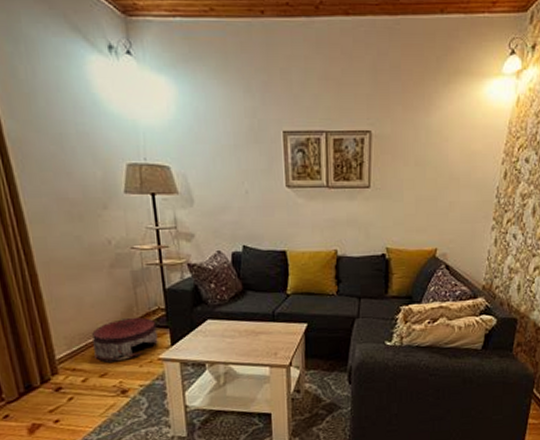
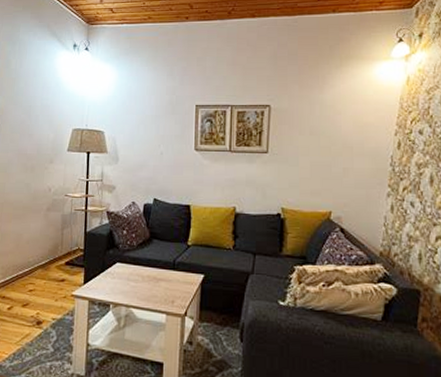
pouf: present [92,317,158,363] -> none [21,255,75,294]

